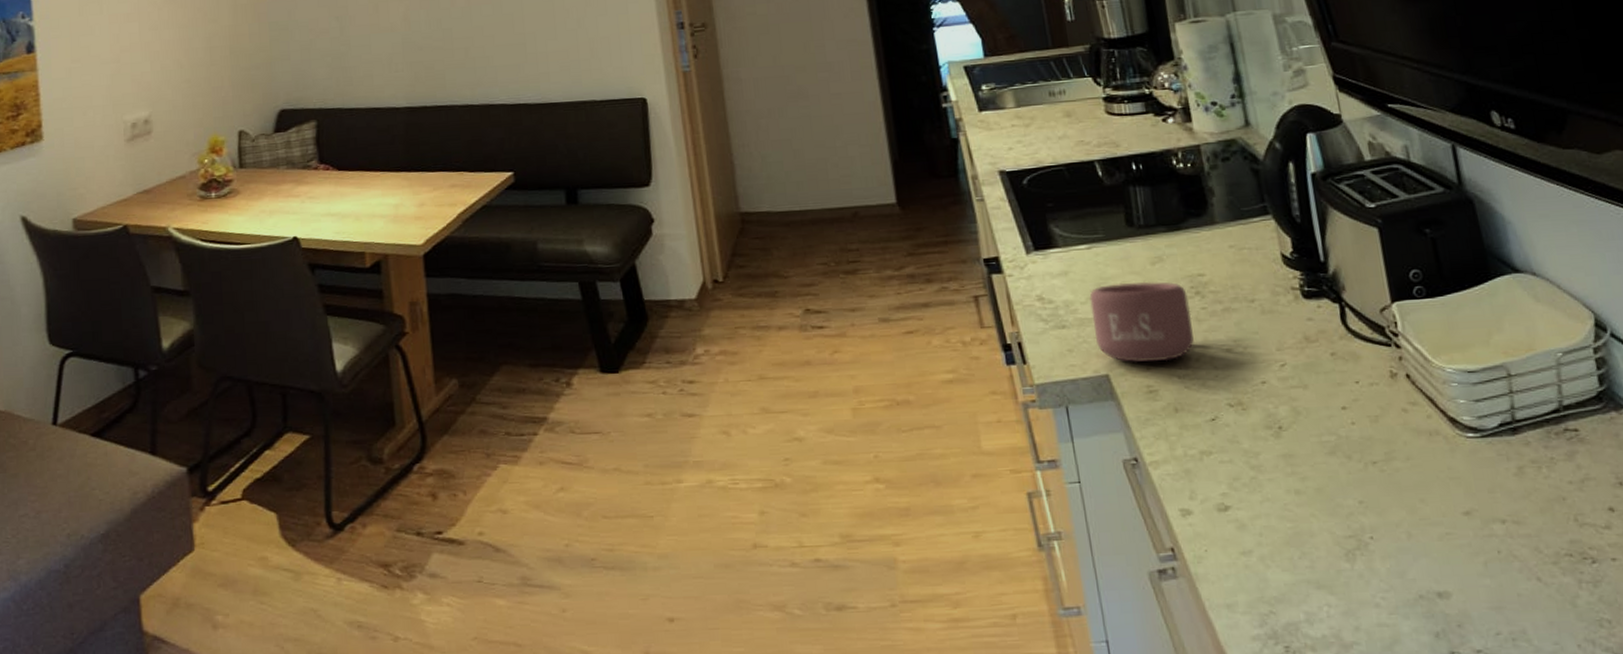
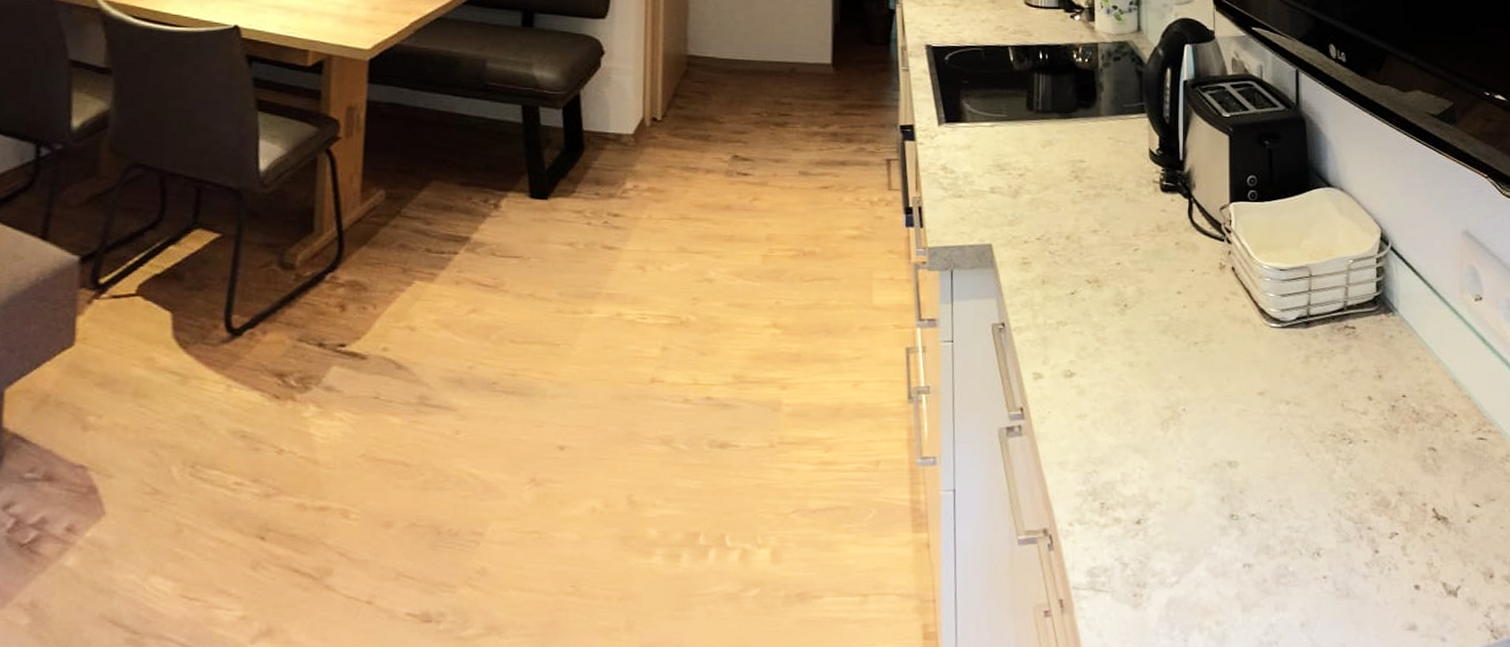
mug: present [1089,281,1194,362] -> none [985,161,1069,237]

